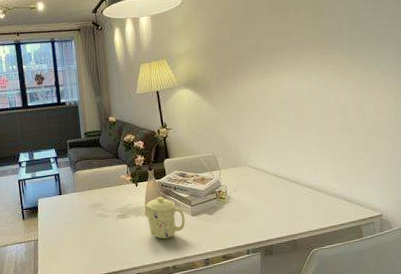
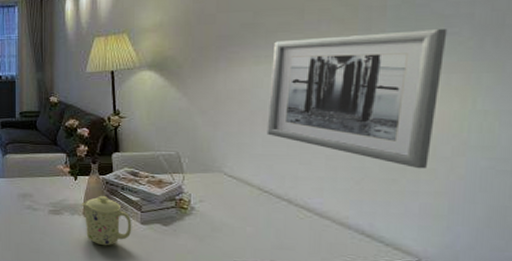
wall art: none [273,44,382,147] -> present [266,29,448,169]

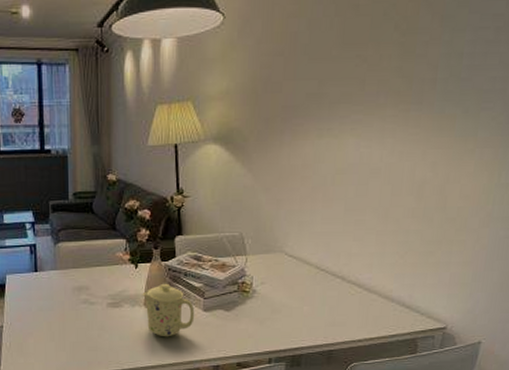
wall art: present [266,29,448,169] -> none [325,104,484,241]

